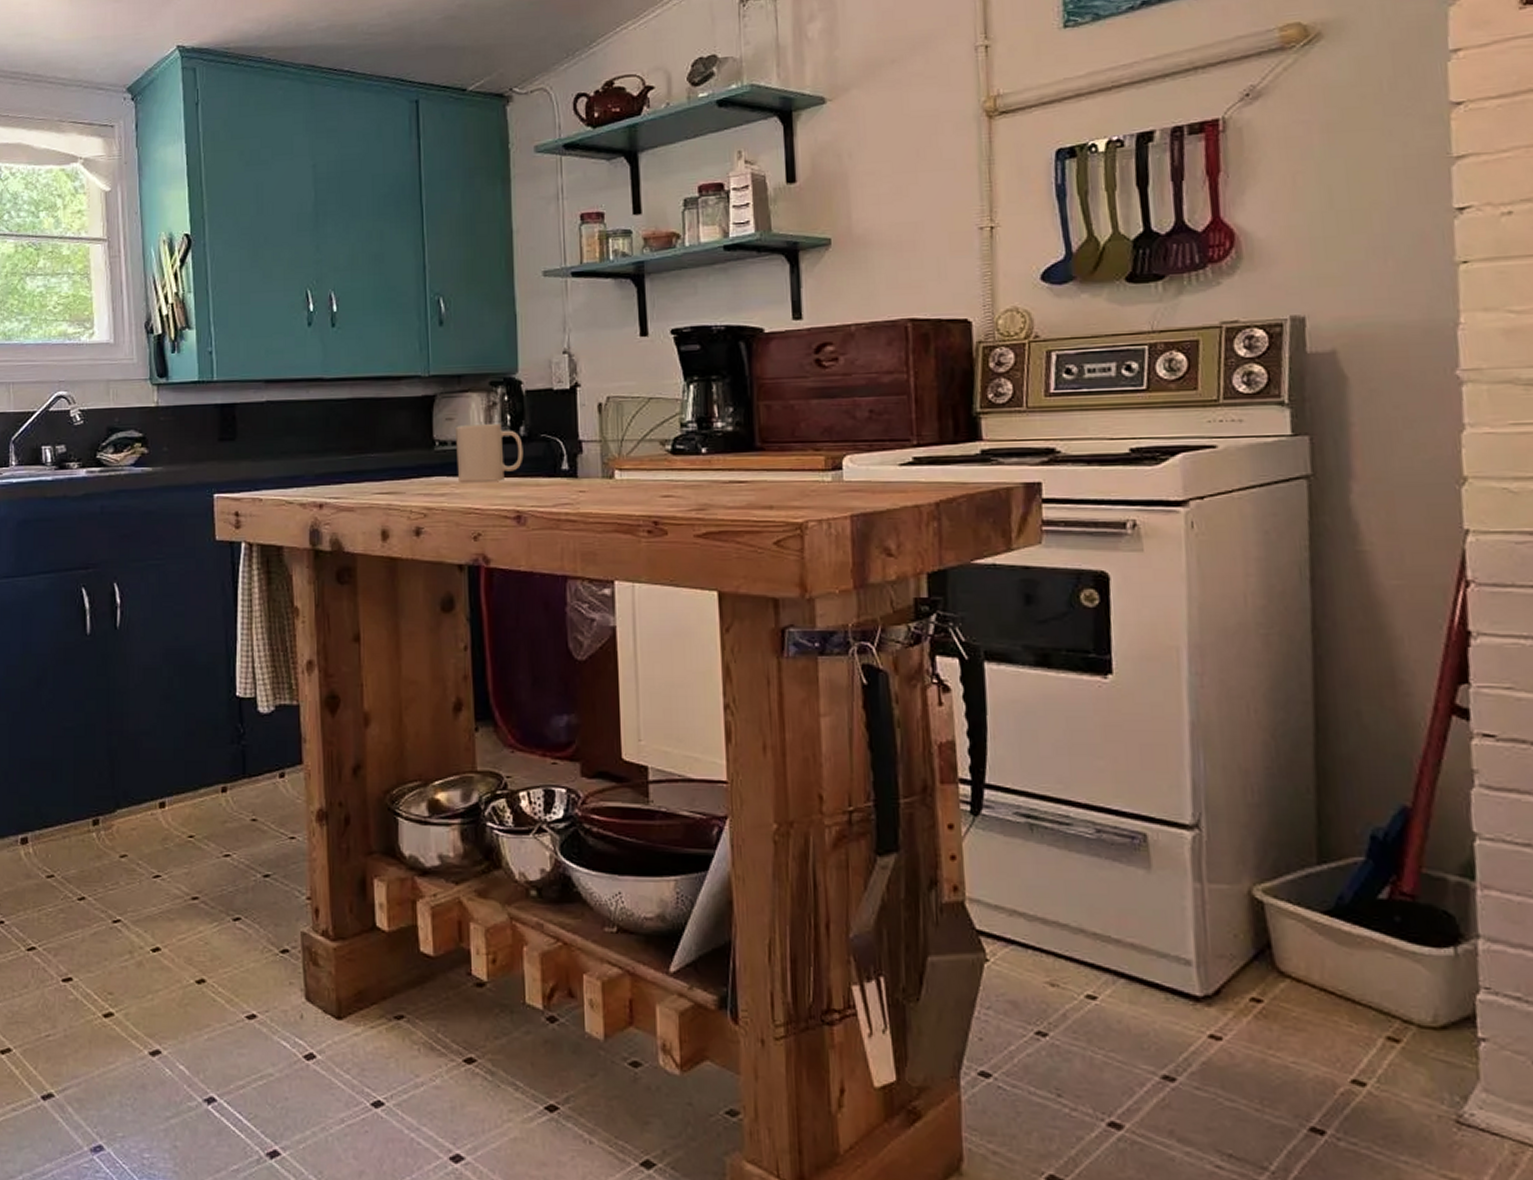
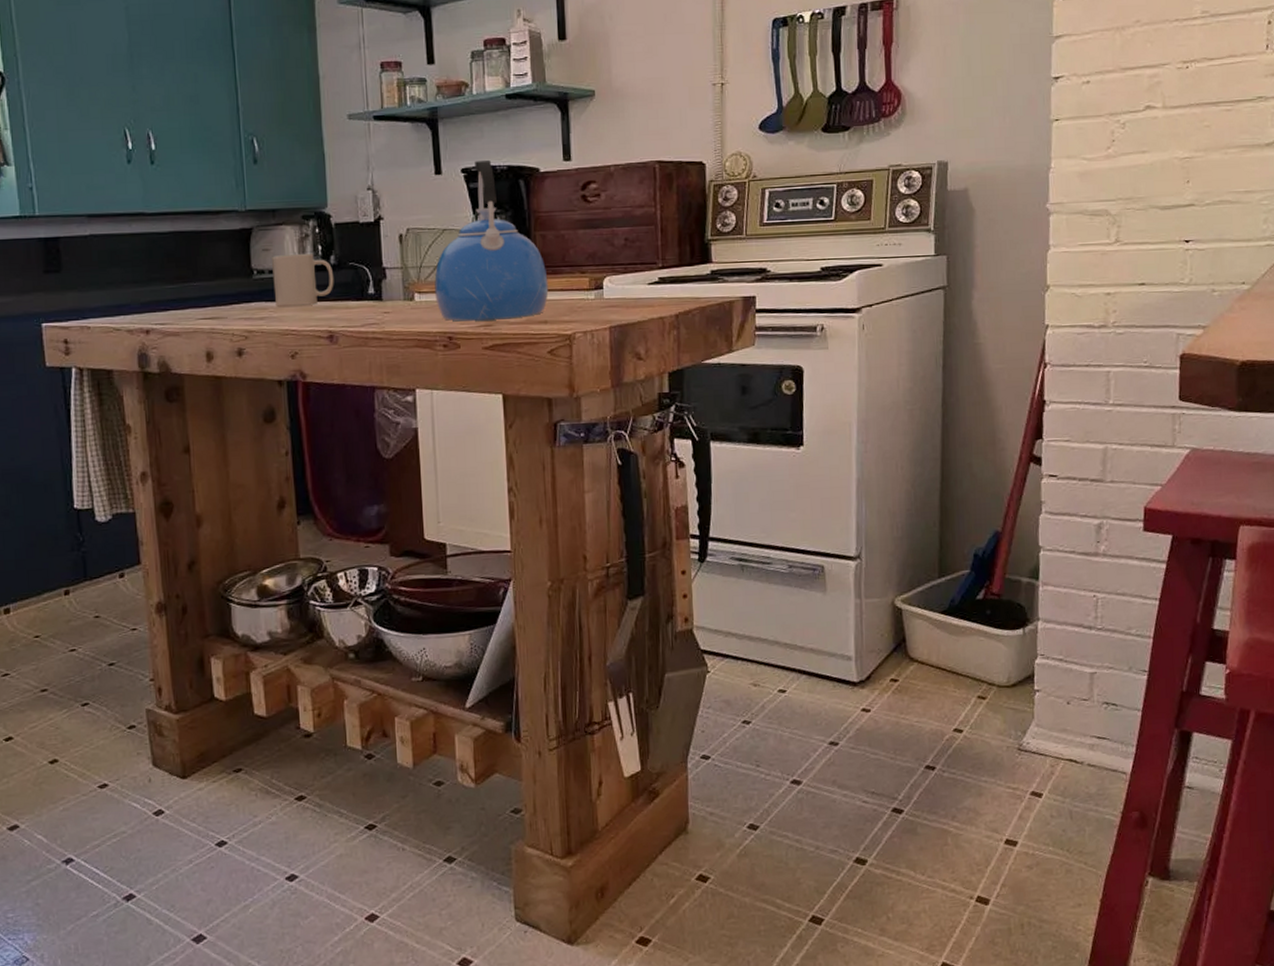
kettle: none [638,319,775,504] -> present [434,159,549,322]

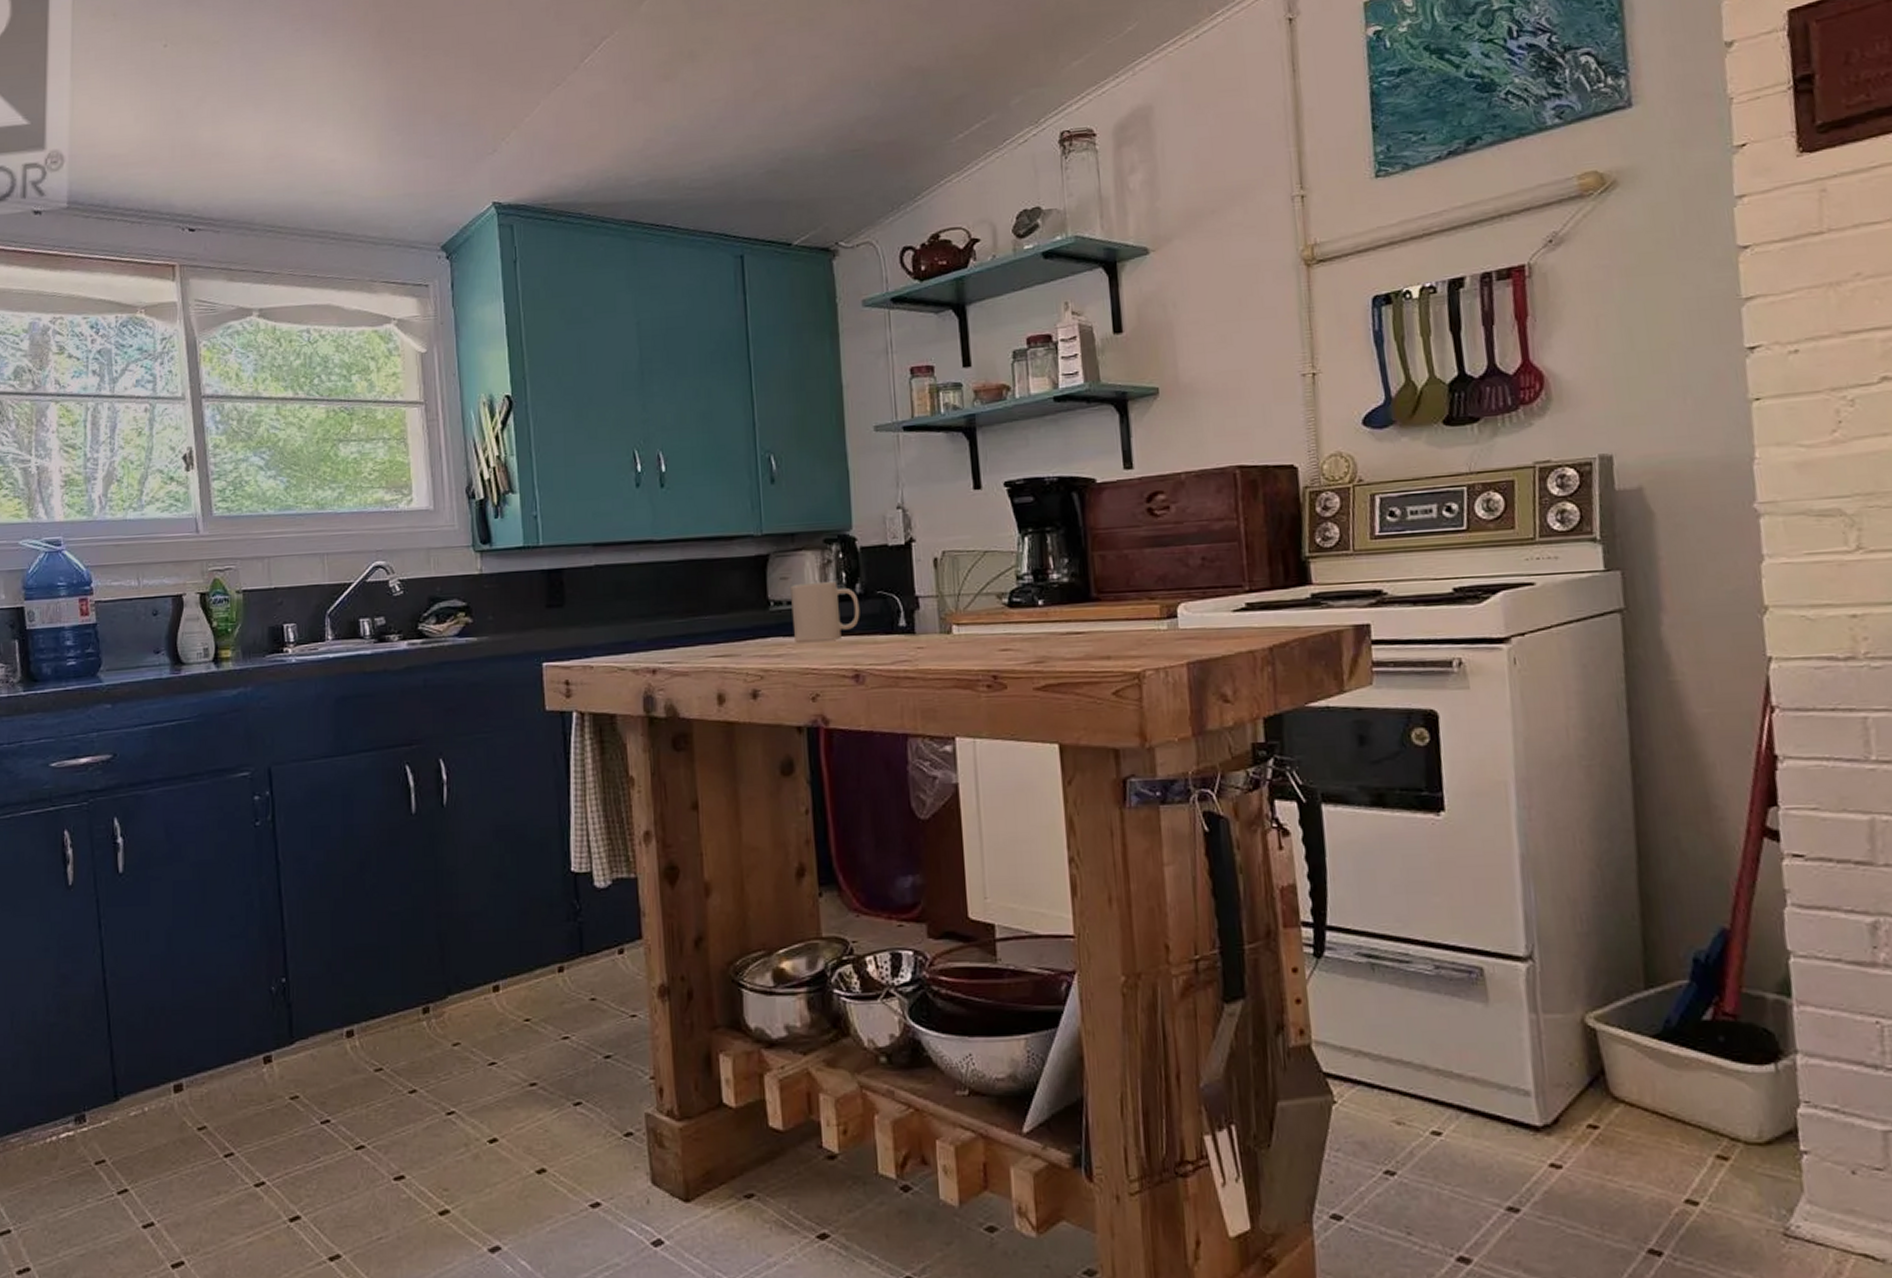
kettle: present [434,159,549,322] -> none [975,470,1111,658]

